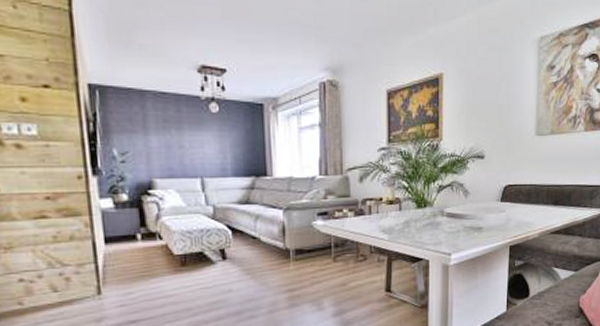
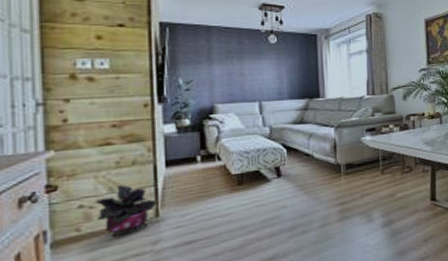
potted plant: none [34,260,98,313] -> present [95,185,157,238]

